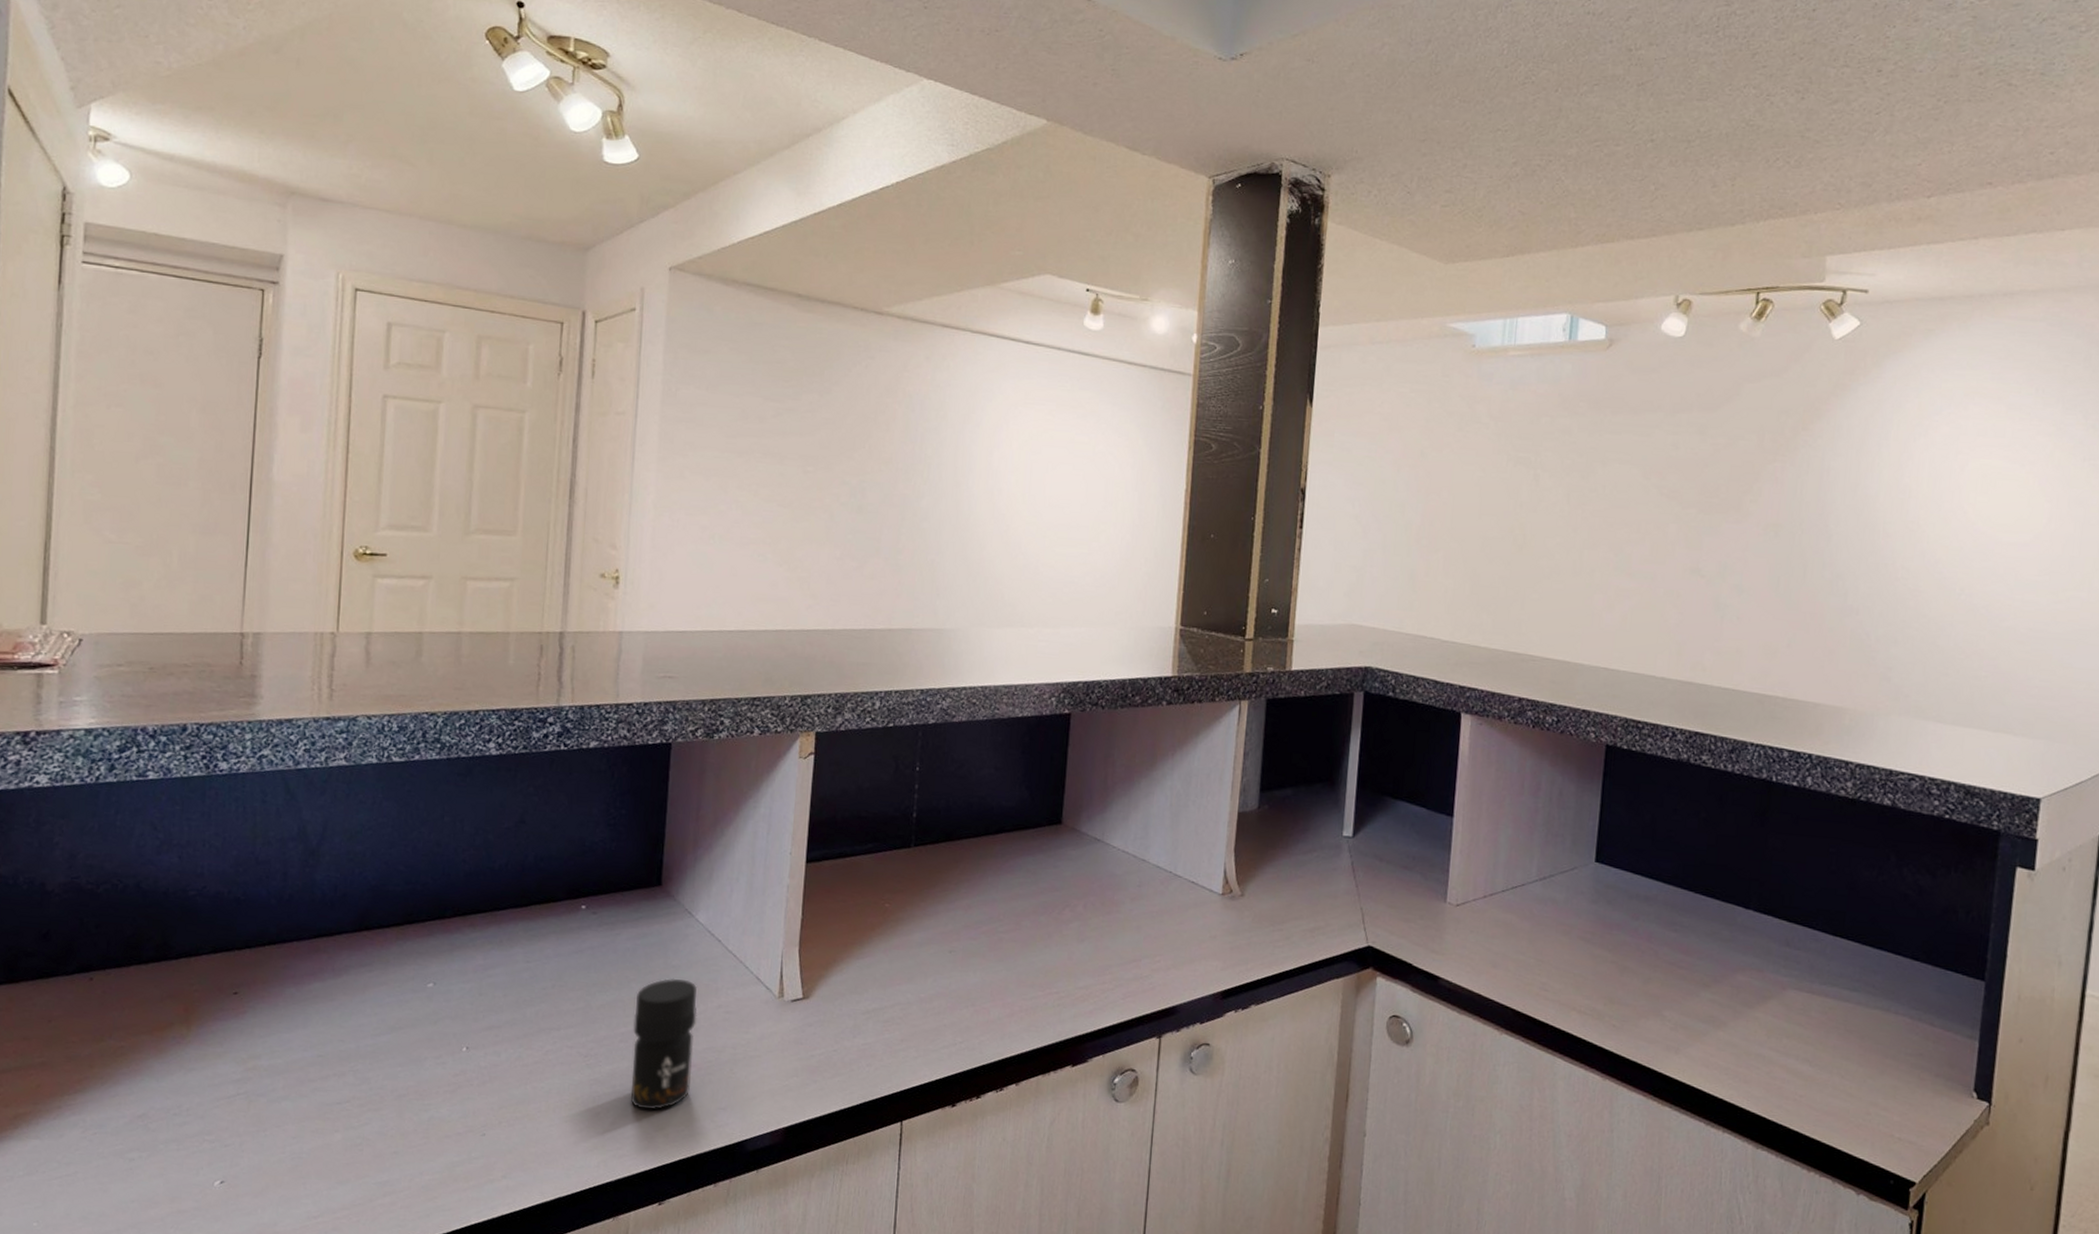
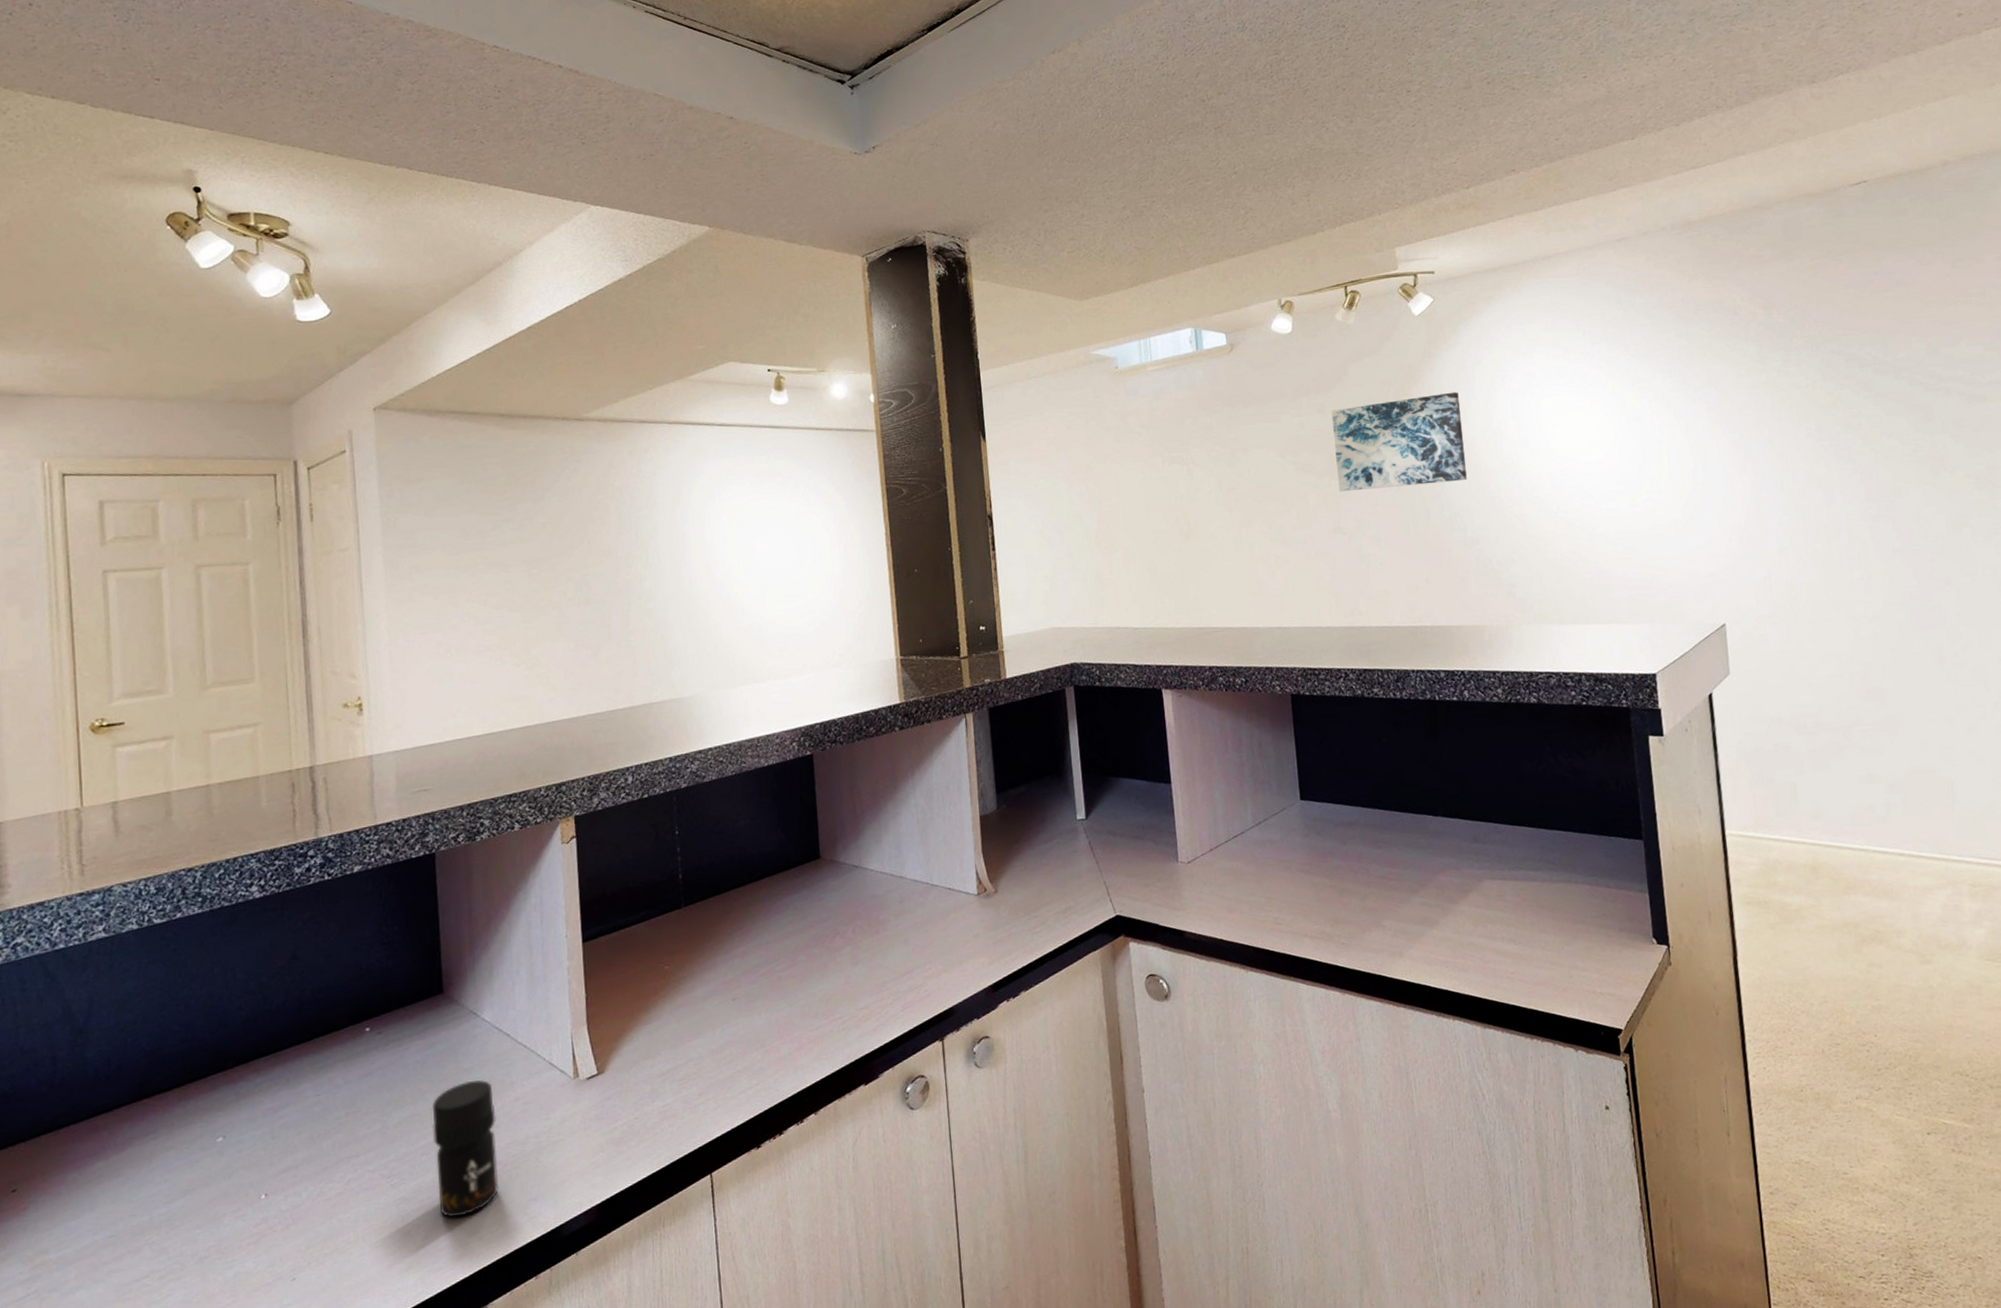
wall art: none [1705,433,1869,540] -> present [1331,392,1467,492]

